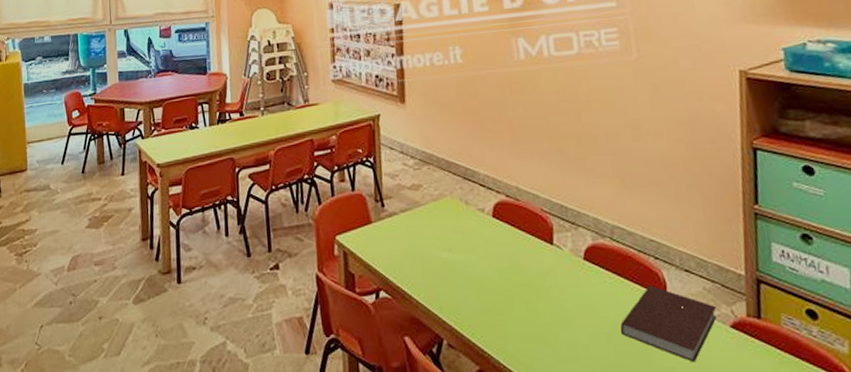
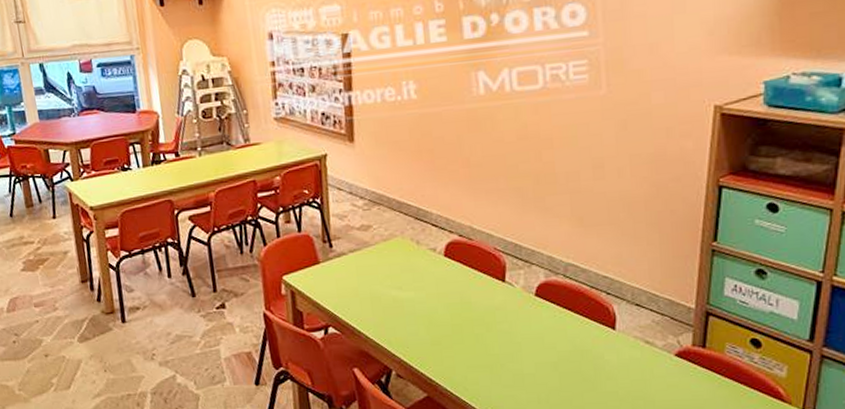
notebook: present [620,285,717,363] -> none [567,319,664,387]

